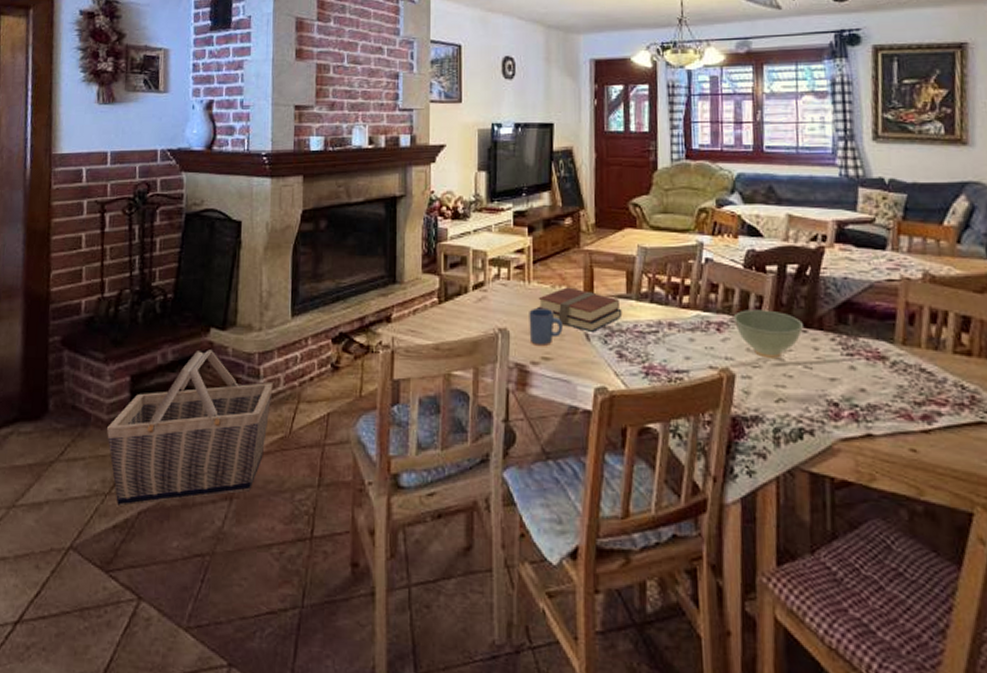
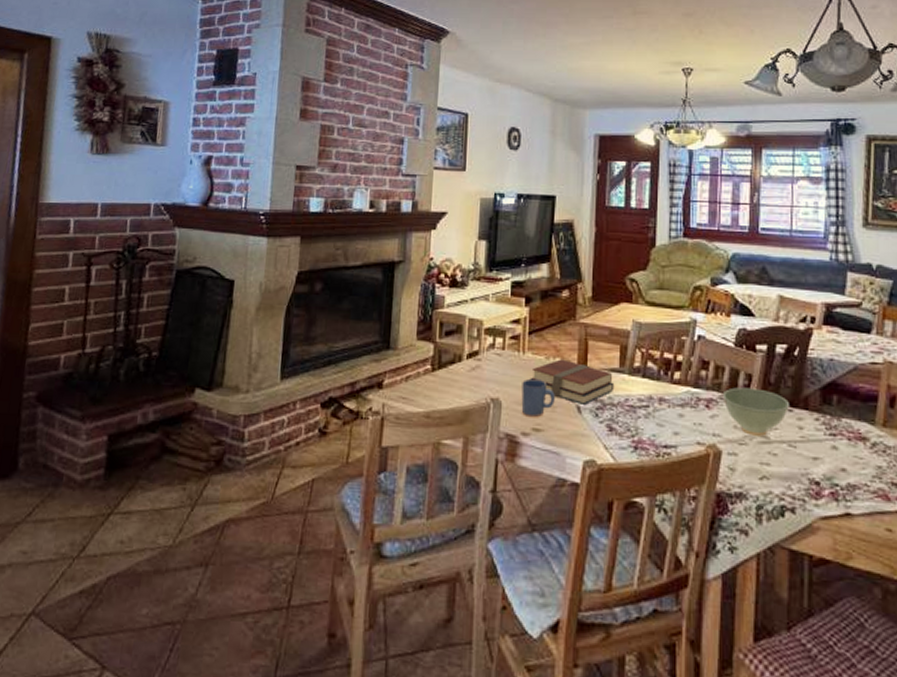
basket: present [106,349,273,506] -> none [78,410,257,570]

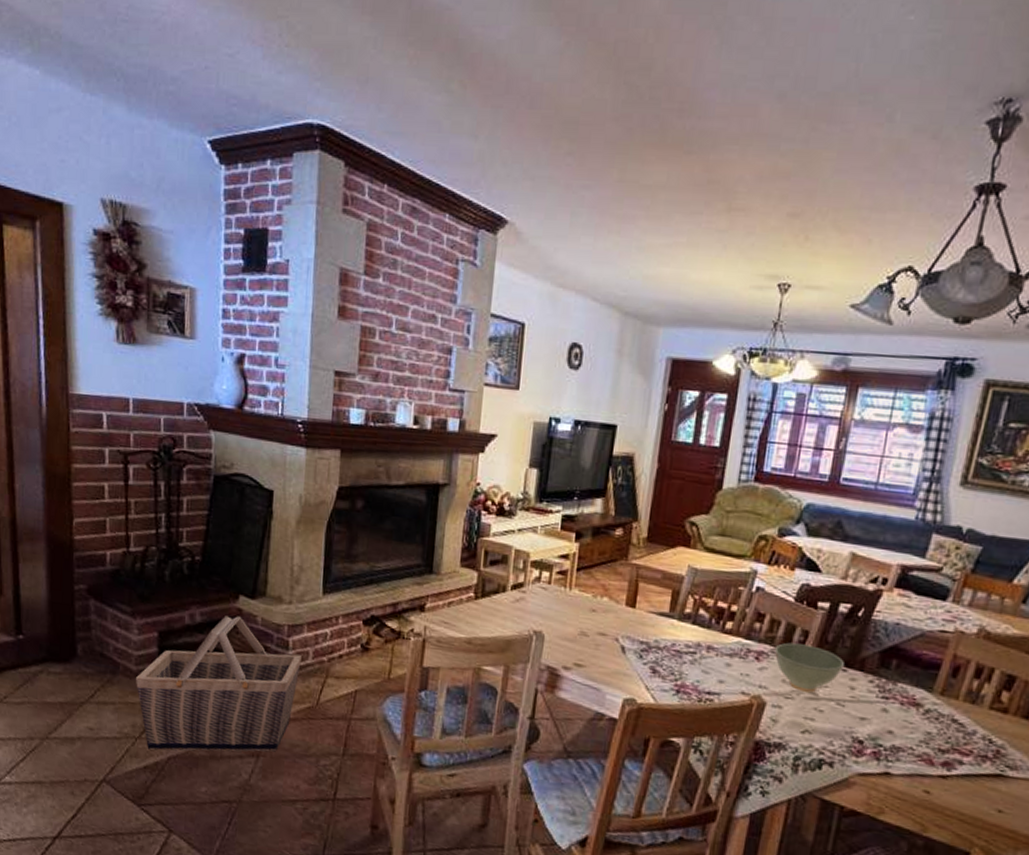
basket: none [78,410,257,570] -> present [135,616,302,752]
mug: present [521,378,555,417] -> none [564,615,600,653]
books: present [530,359,615,405] -> none [575,598,663,646]

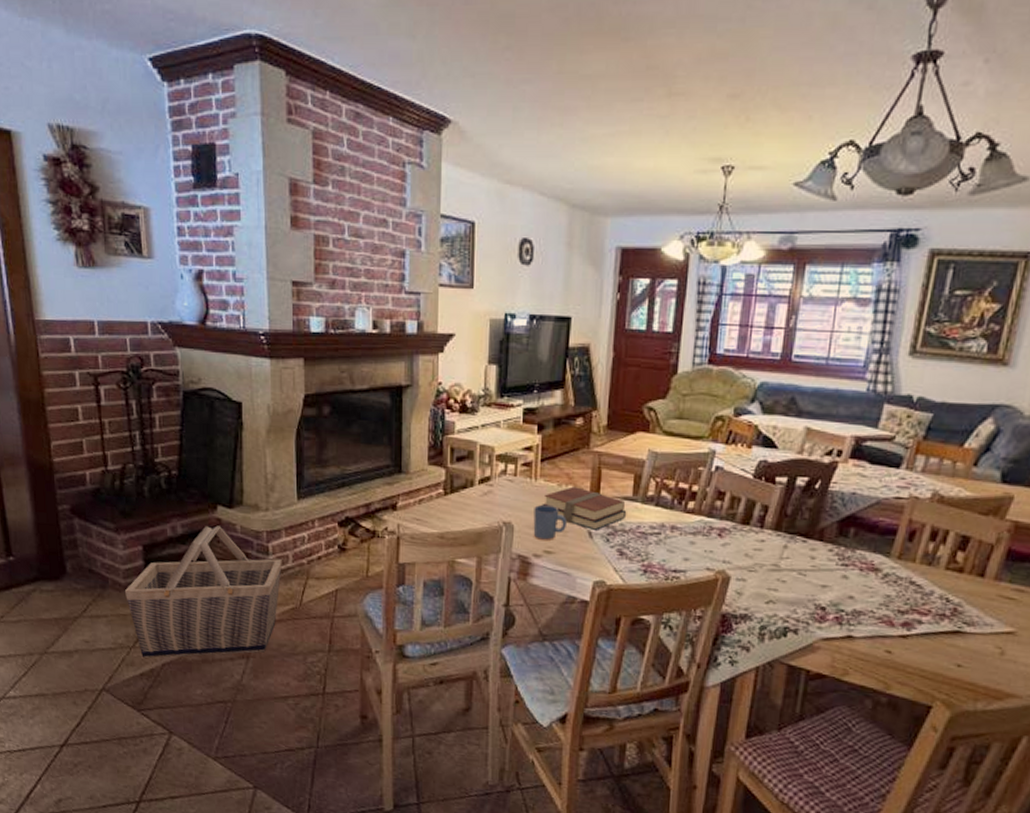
mug: none [564,615,600,653] -> present [533,504,567,540]
books: none [575,598,663,646] -> present [542,486,627,530]
bowl: present [774,642,844,693] -> none [736,518,804,564]

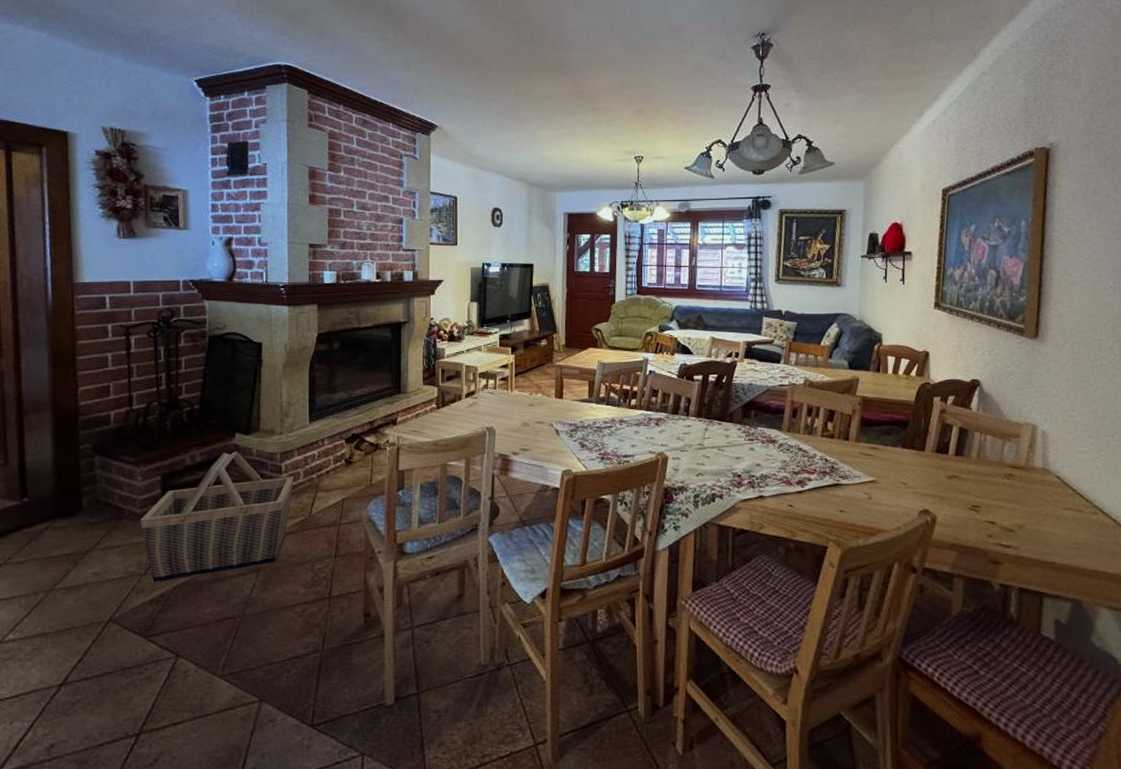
mug: present [533,504,567,540] -> none [511,410,538,440]
books: present [542,486,627,530] -> none [517,394,585,428]

